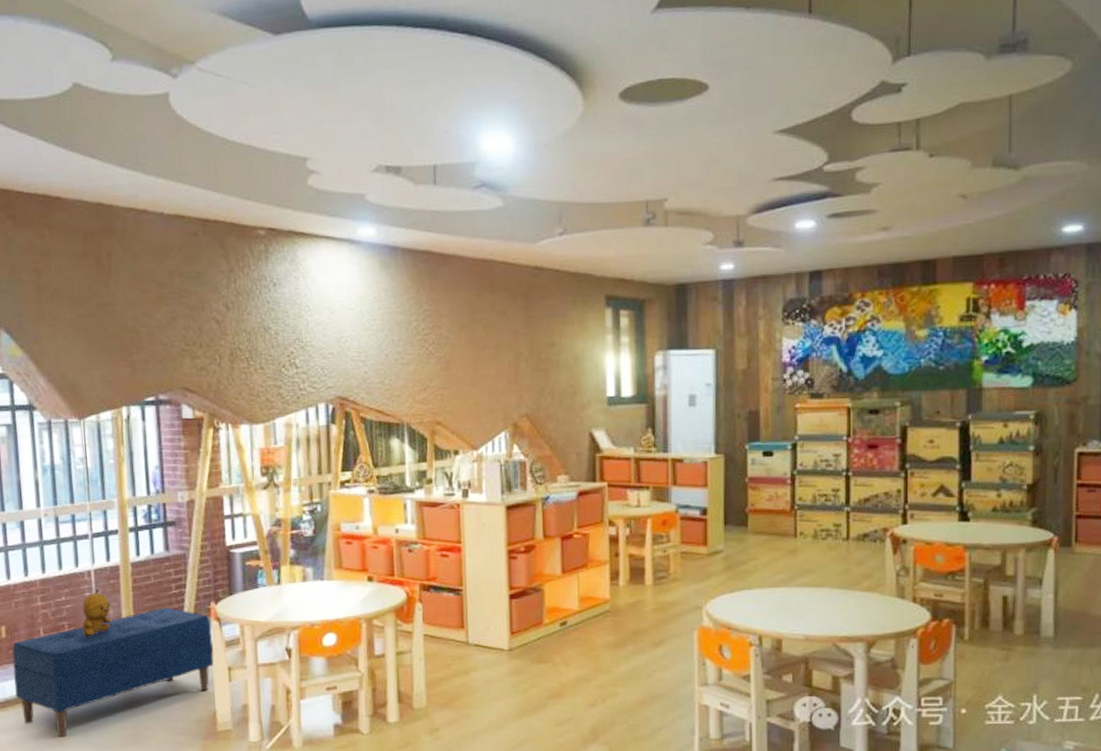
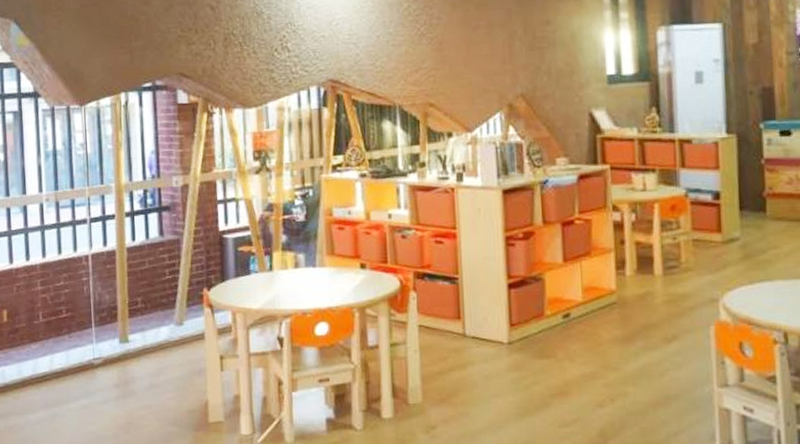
bench: present [12,607,214,738] -> none [12,293,206,425]
stuffed bear: present [82,589,112,636] -> none [79,274,108,321]

